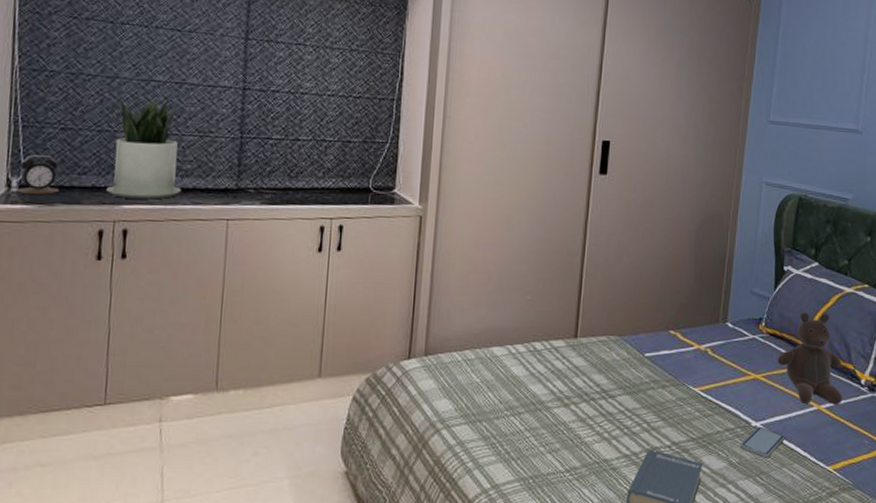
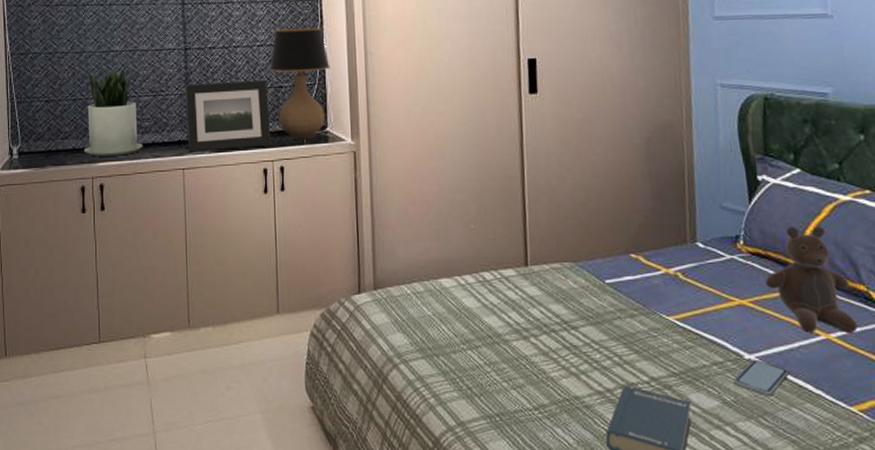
alarm clock: present [17,155,59,195] -> none [17,125,48,159]
picture frame: none [236,128,335,203] -> present [185,79,272,152]
table lamp: none [333,80,405,200] -> present [269,27,330,141]

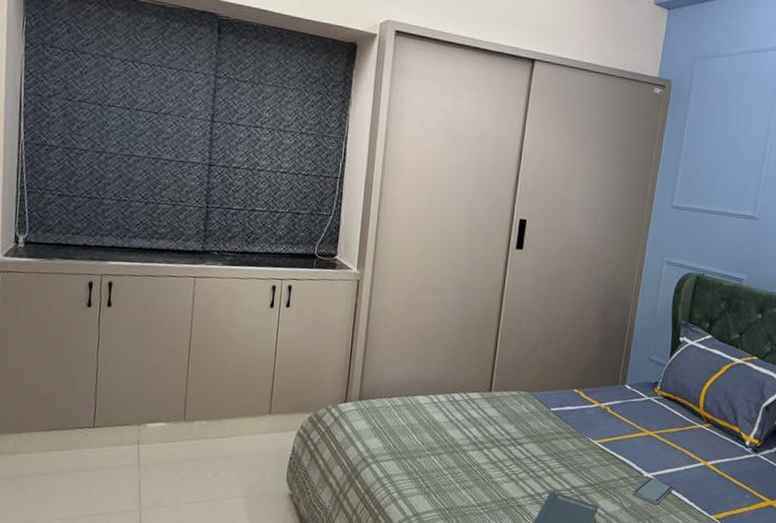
planter: present [84,68,143,157] -> none [96,170,157,258]
picture frame: present [185,79,272,152] -> none [202,198,286,265]
table lamp: present [269,27,330,141] -> none [284,159,347,265]
stuffed animal: present [765,226,858,334] -> none [669,379,729,463]

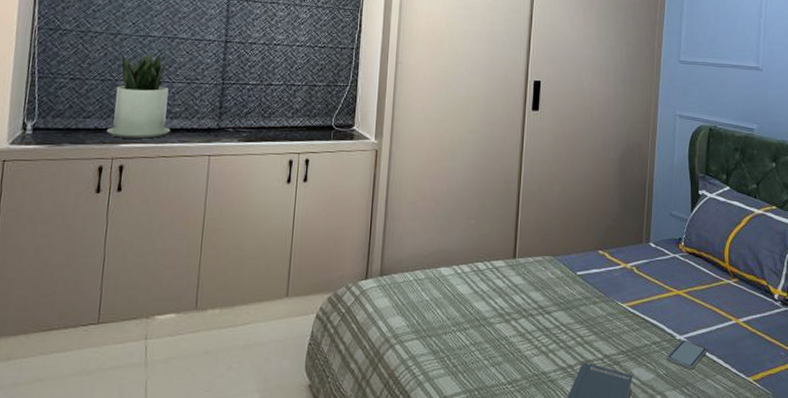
planter: none [96,170,157,258] -> present [107,52,171,139]

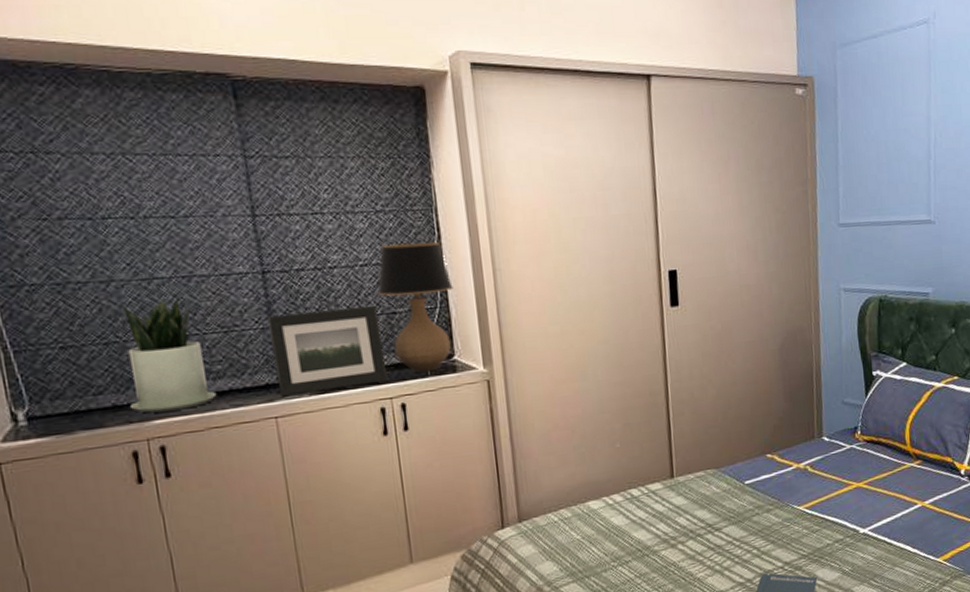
picture frame: none [217,75,302,140] -> present [268,305,389,397]
table lamp: none [300,32,363,136] -> present [377,242,453,373]
smartphone: present [667,340,707,370] -> none [851,532,894,562]

